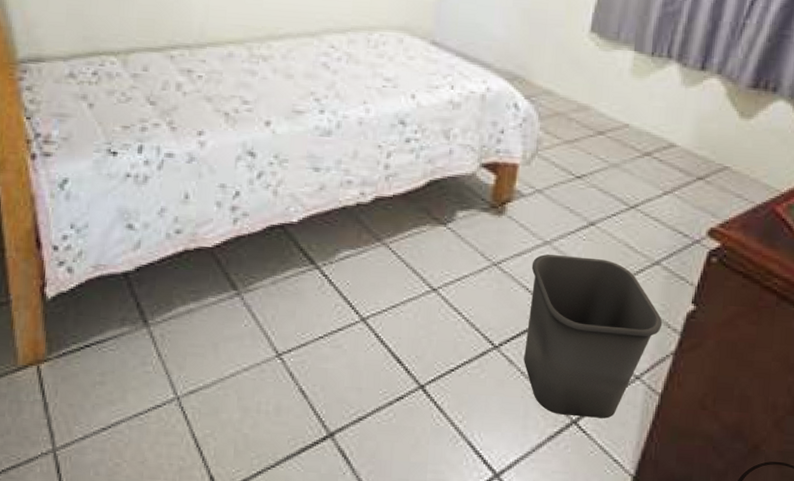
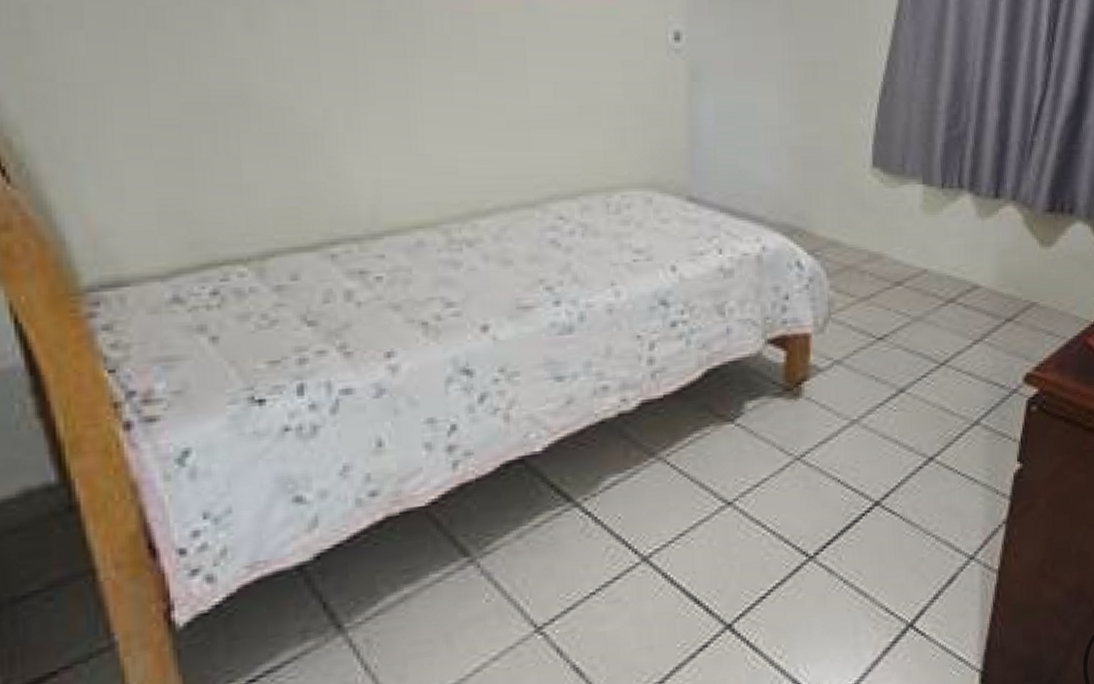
waste bin: present [524,254,663,419] -> none [840,429,990,621]

